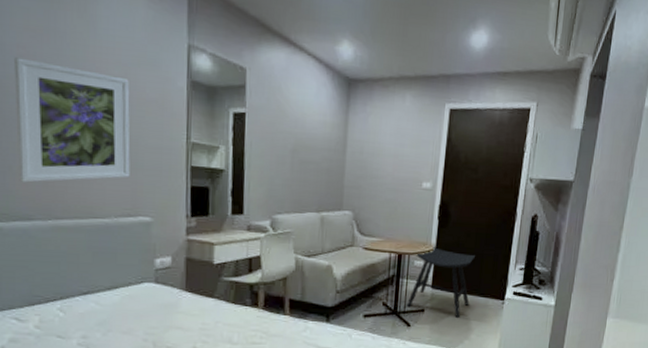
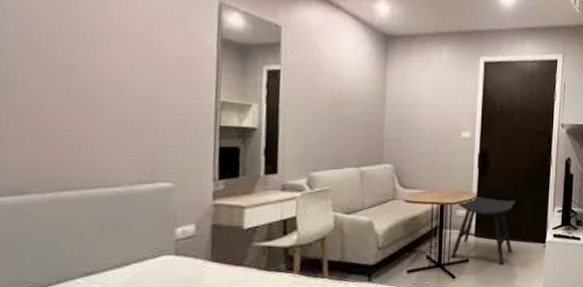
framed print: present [14,57,131,183] -> none [12,16,153,152]

